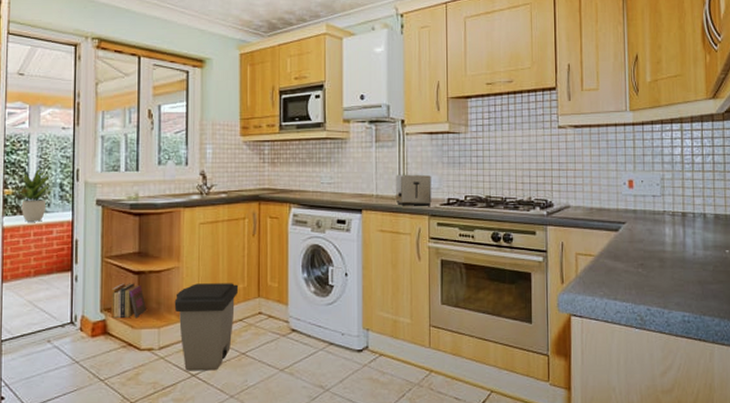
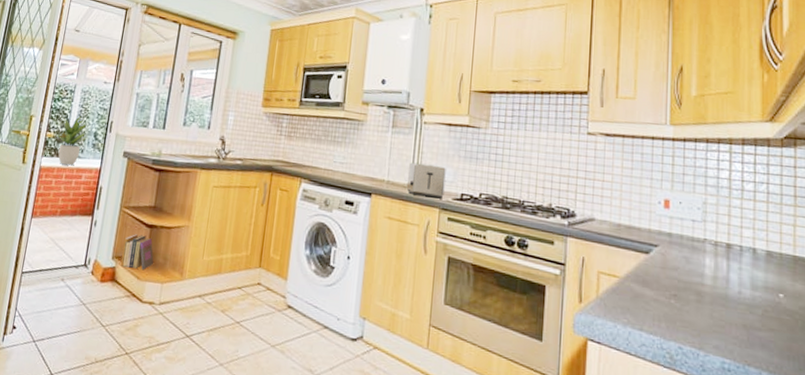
trash can: present [174,283,239,371] -> none [179,244,242,335]

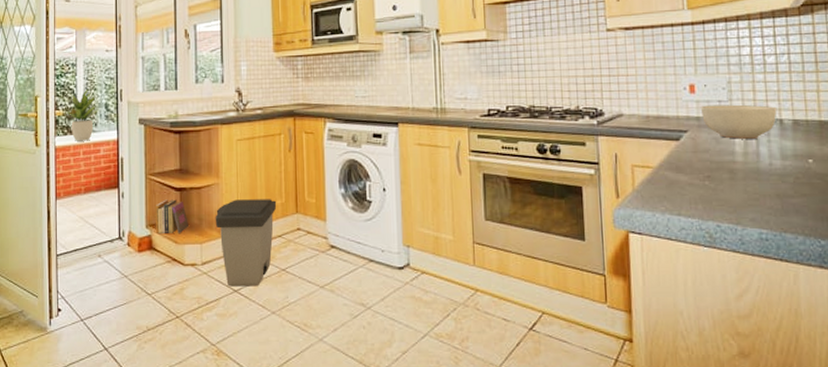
trash can: none [179,244,242,335] -> present [215,199,277,287]
toaster: present [406,162,446,200] -> none [431,85,471,119]
bowl: none [673,222,751,264] -> present [700,104,777,139]

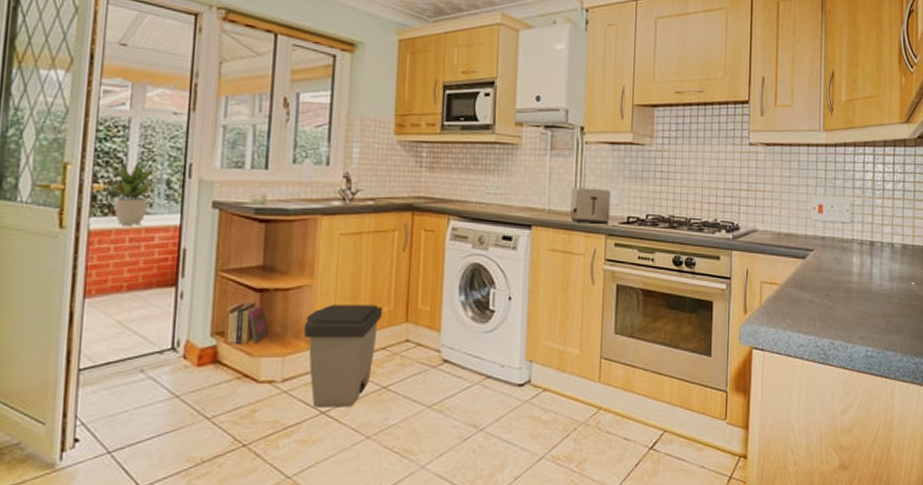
toaster: none [431,85,471,119] -> present [569,187,611,225]
bowl: present [700,104,777,139] -> none [826,226,890,260]

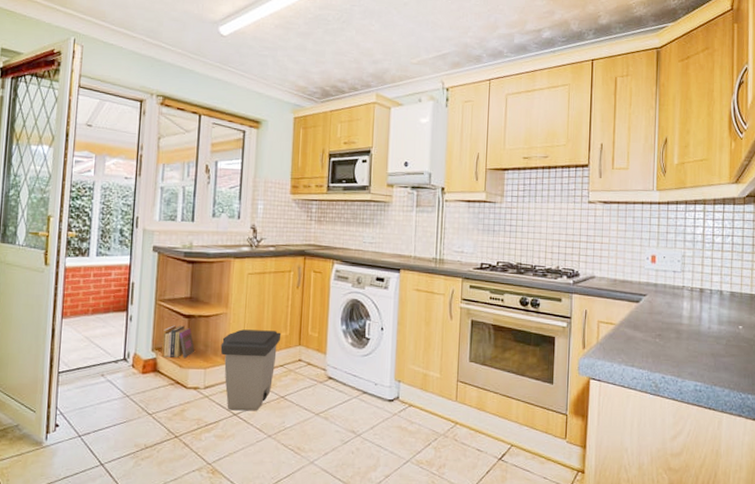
potted plant: present [107,160,157,225] -> none [78,214,113,264]
toaster: present [569,187,611,225] -> none [431,238,467,270]

